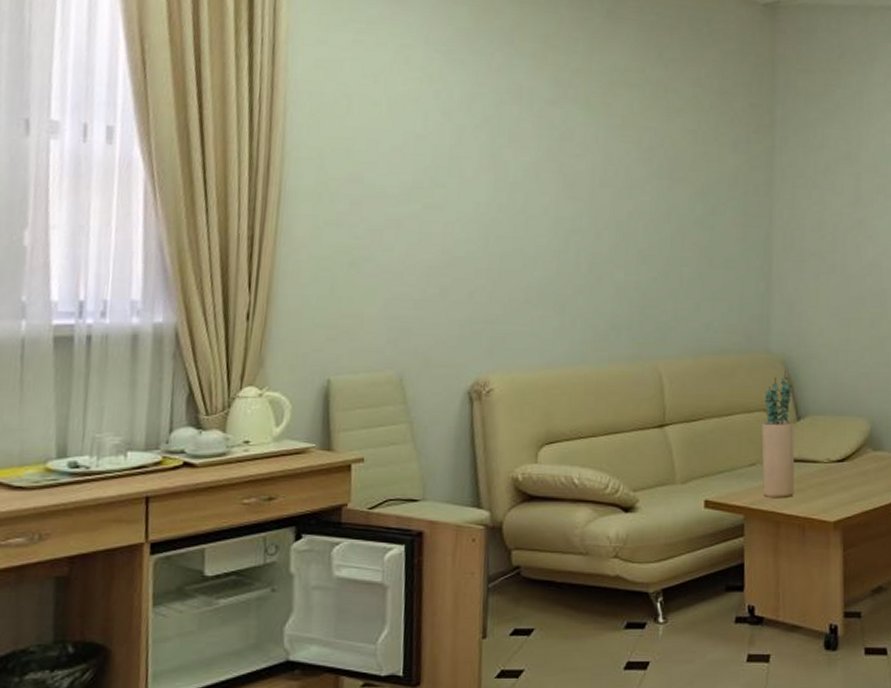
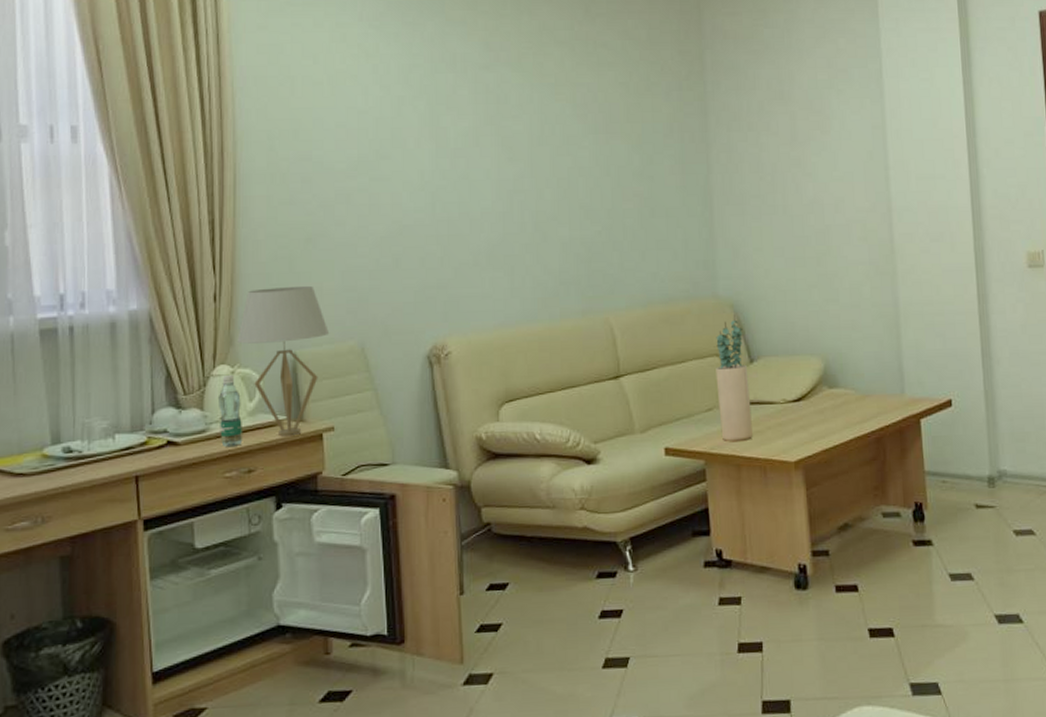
bottle: none [241,397,267,473] -> present [219,374,243,448]
table lamp: none [268,310,367,464] -> present [237,285,329,435]

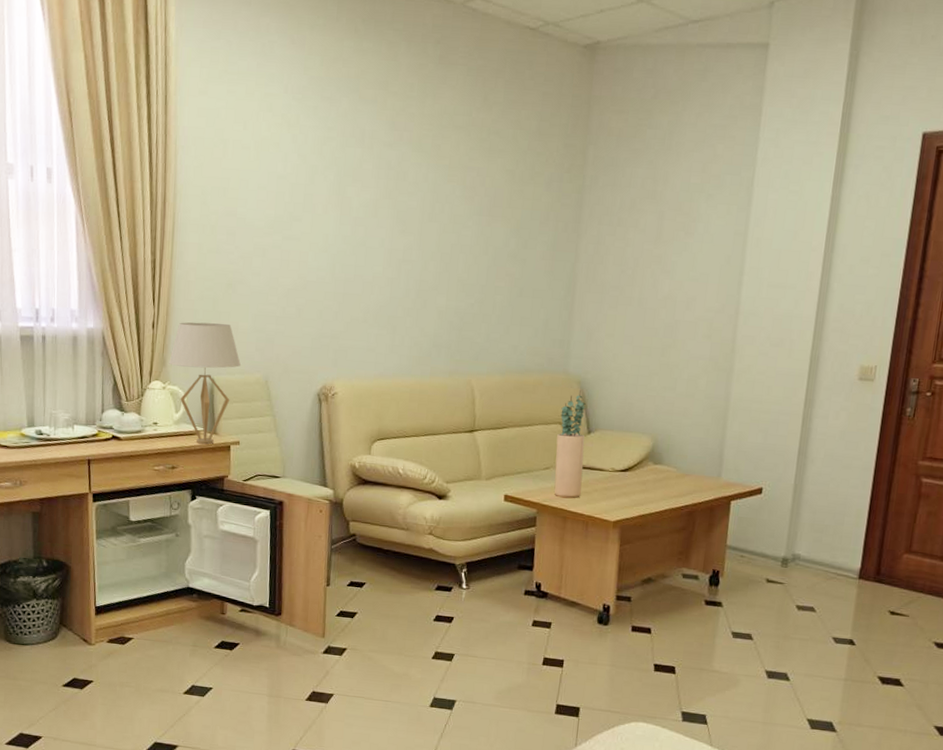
bottle: present [219,374,243,448] -> none [152,389,170,447]

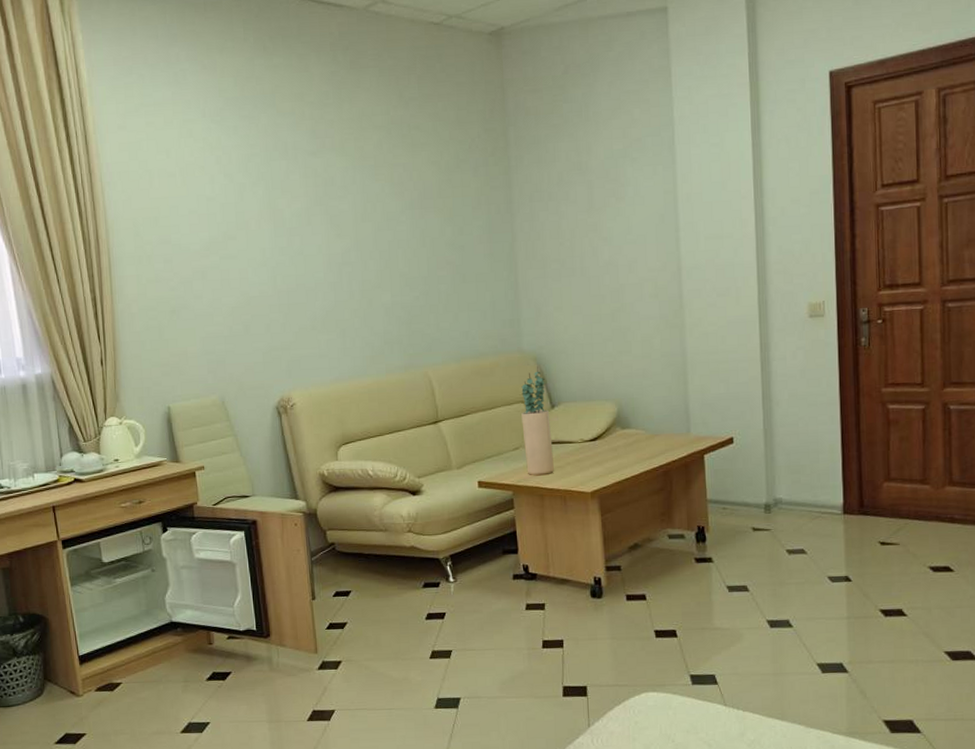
table lamp: present [169,322,241,444] -> none [122,350,195,474]

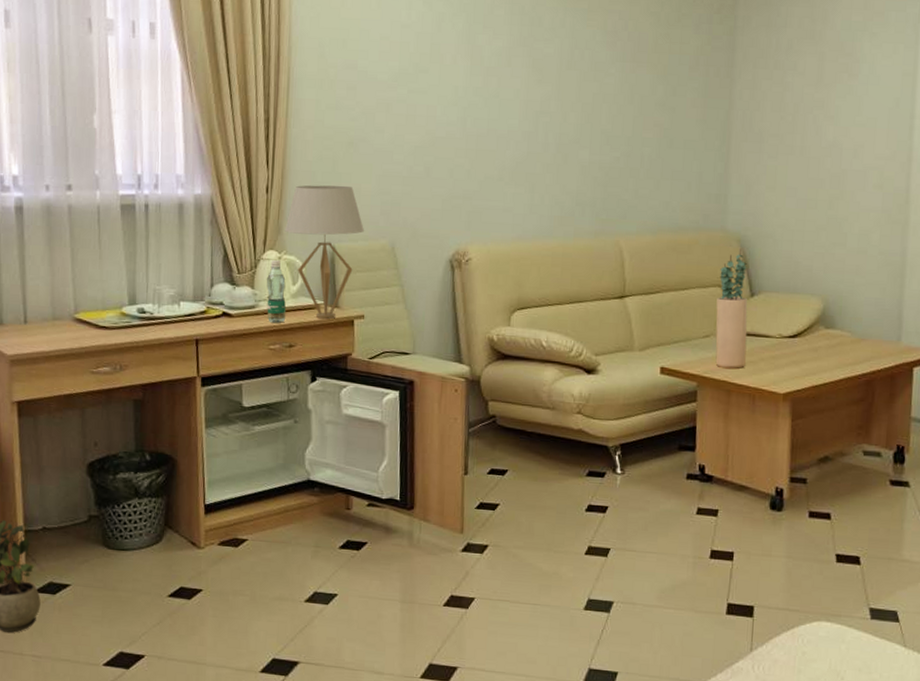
bottle: none [111,425,133,484] -> present [267,259,287,324]
table lamp: none [122,350,195,474] -> present [285,185,364,319]

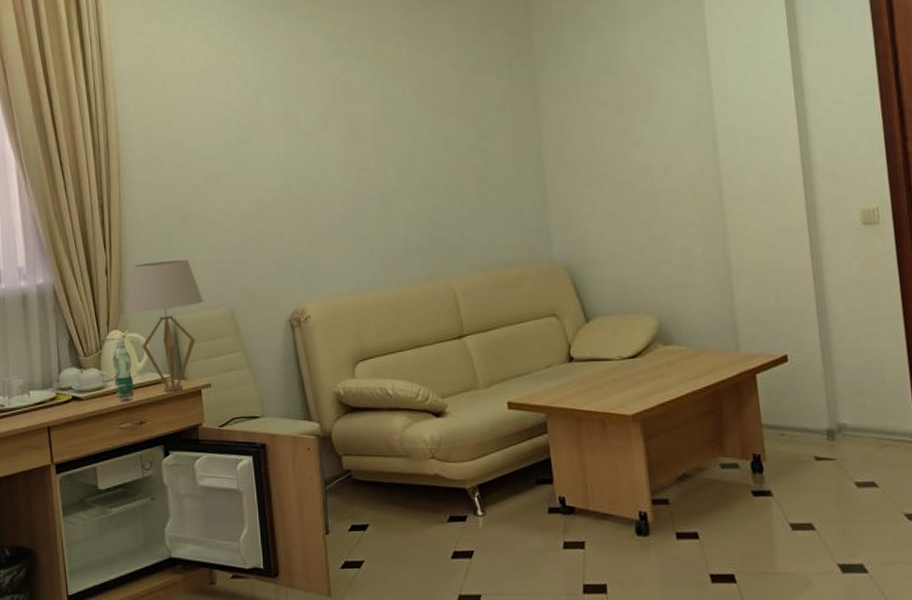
vase: present [715,249,748,369] -> none [552,277,592,397]

